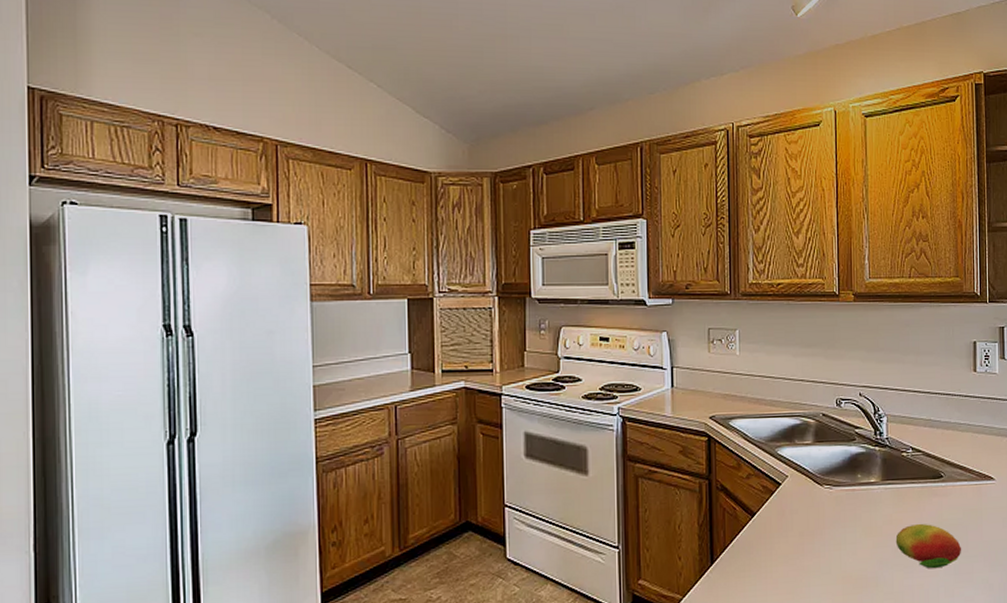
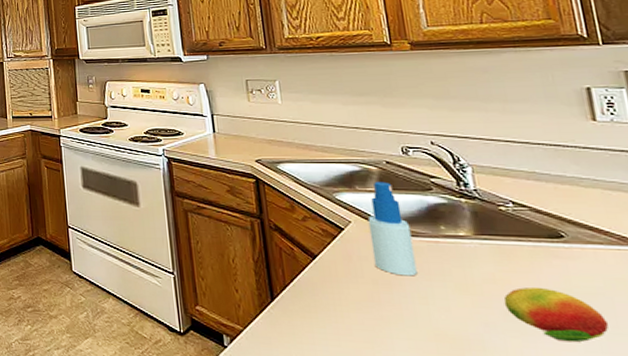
spray bottle: none [802,434,836,525] -> present [368,181,418,276]

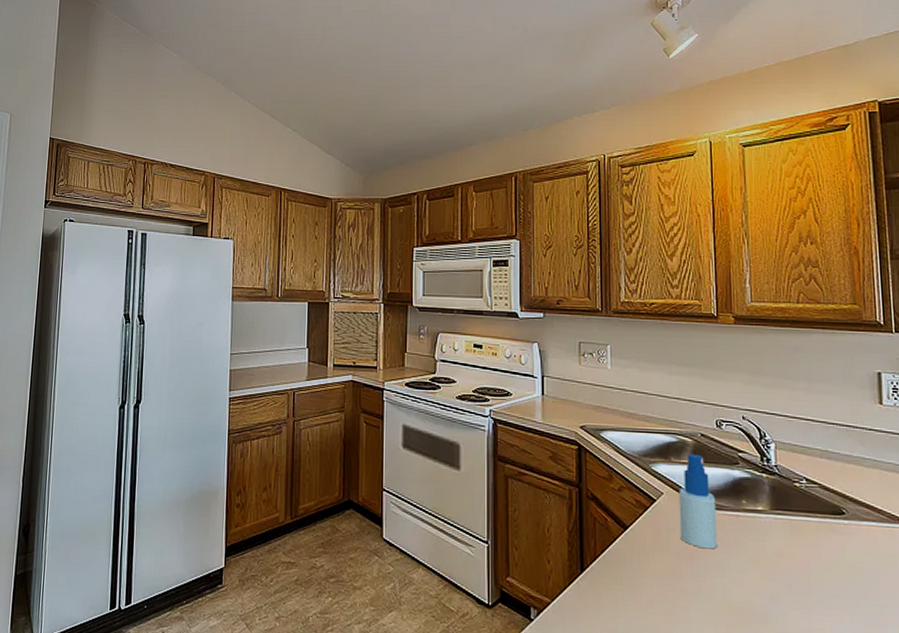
fruit: present [503,286,609,343] -> none [789,560,873,614]

